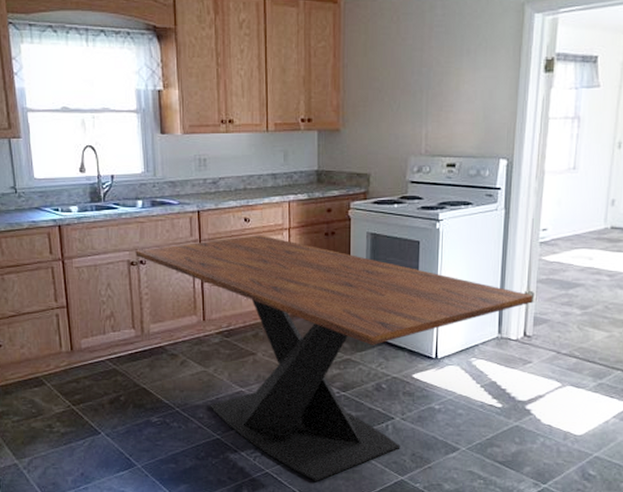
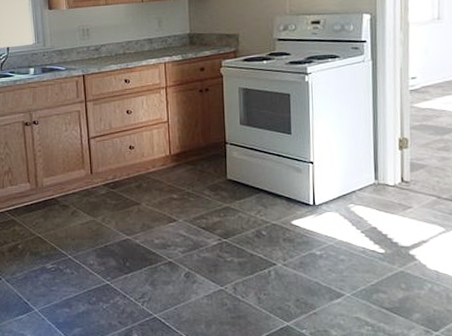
dining table: present [135,235,533,481] -> none [29,94,408,326]

